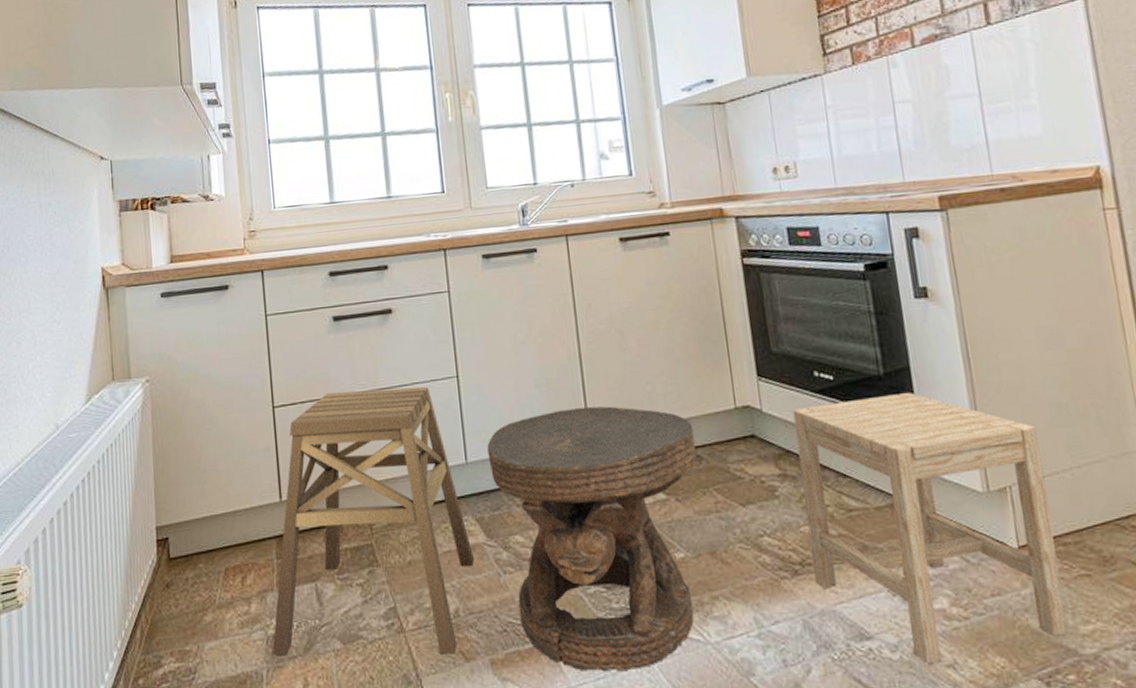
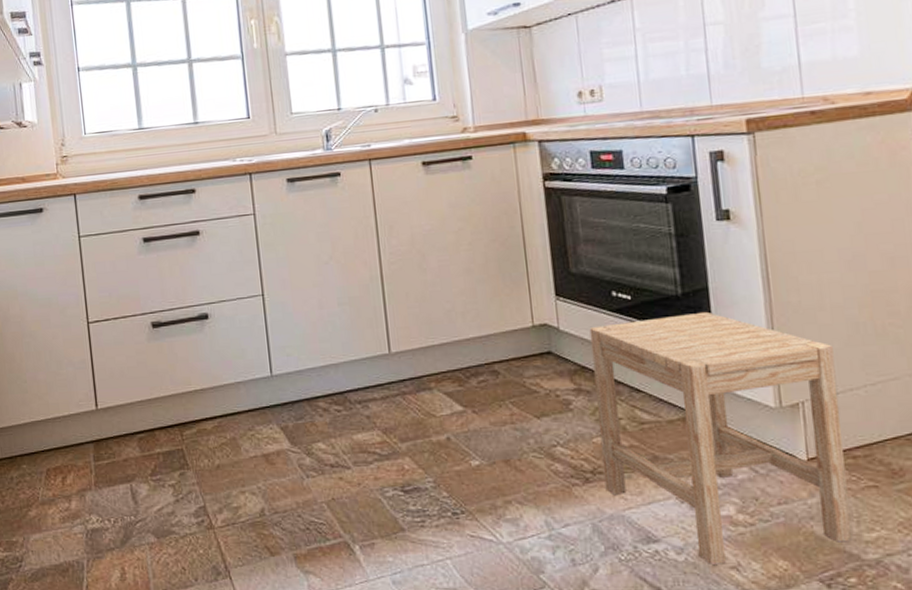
stool: present [272,386,474,655] -> none [91,304,279,549]
side table: present [487,406,697,671] -> none [291,323,493,566]

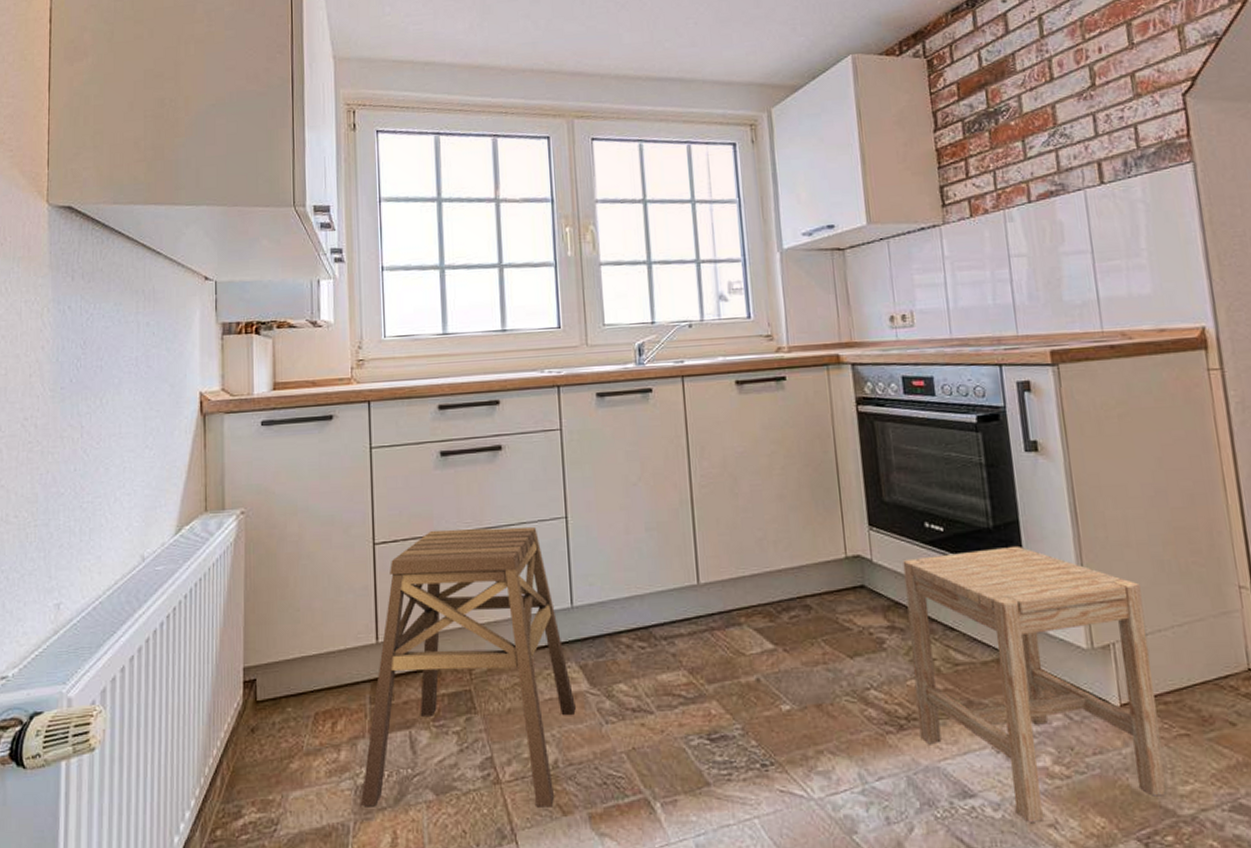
stool: none [91,304,279,549] -> present [360,526,576,808]

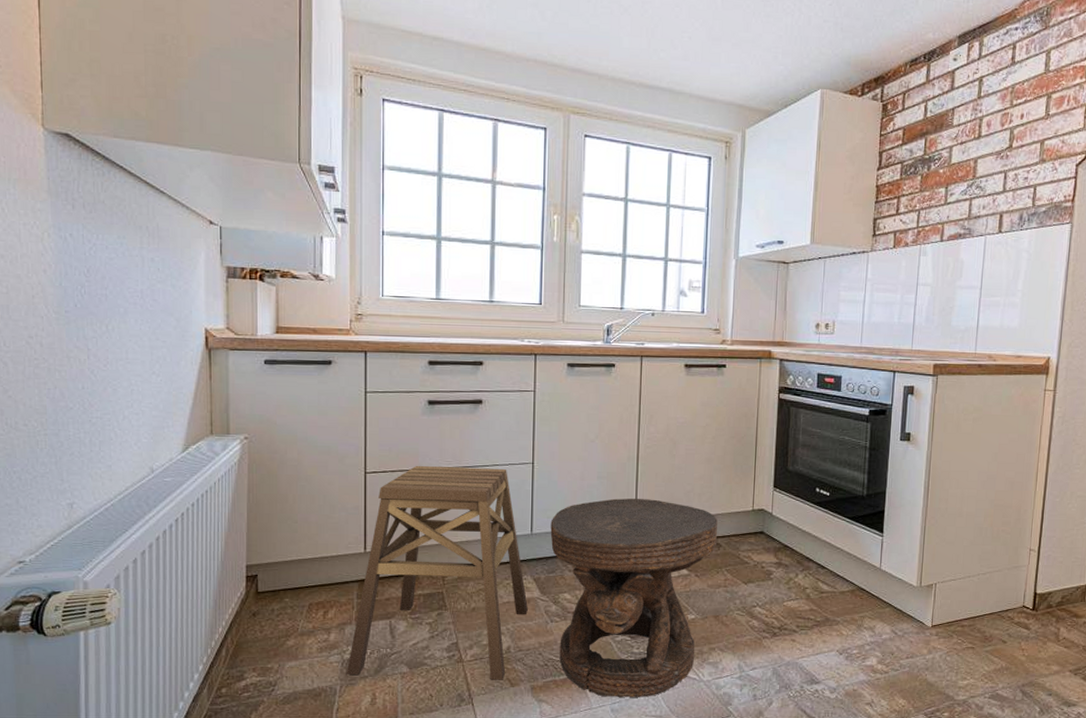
side table: none [594,552,806,827] -> present [550,498,717,697]
stool: present [902,545,1168,822] -> none [787,510,962,701]

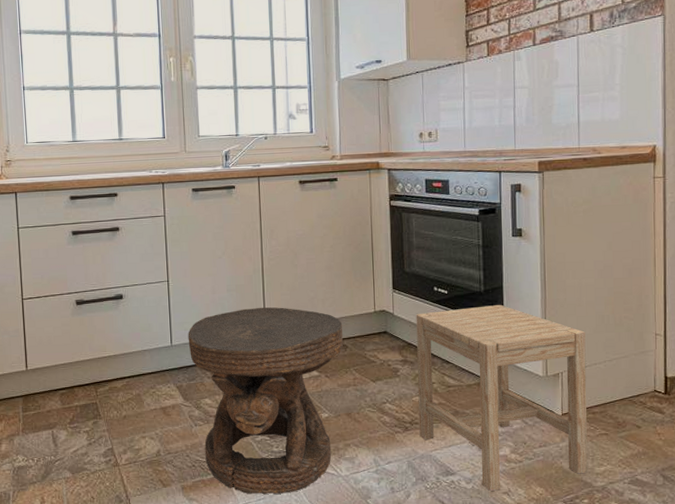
stool: present [346,465,528,680] -> none [17,287,173,482]
stool: none [787,510,962,701] -> present [416,304,588,491]

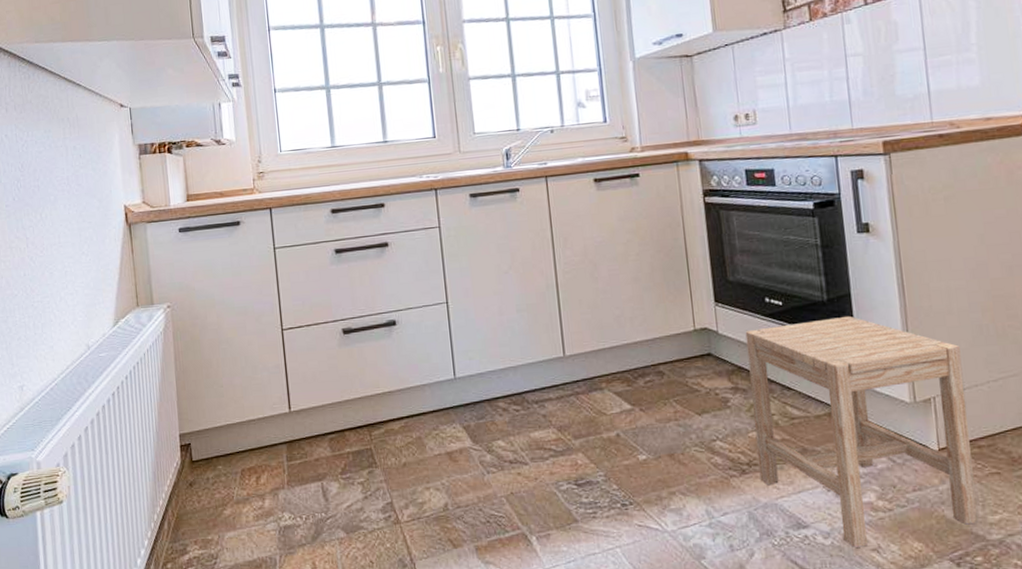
side table: present [188,307,343,494] -> none [473,328,659,556]

